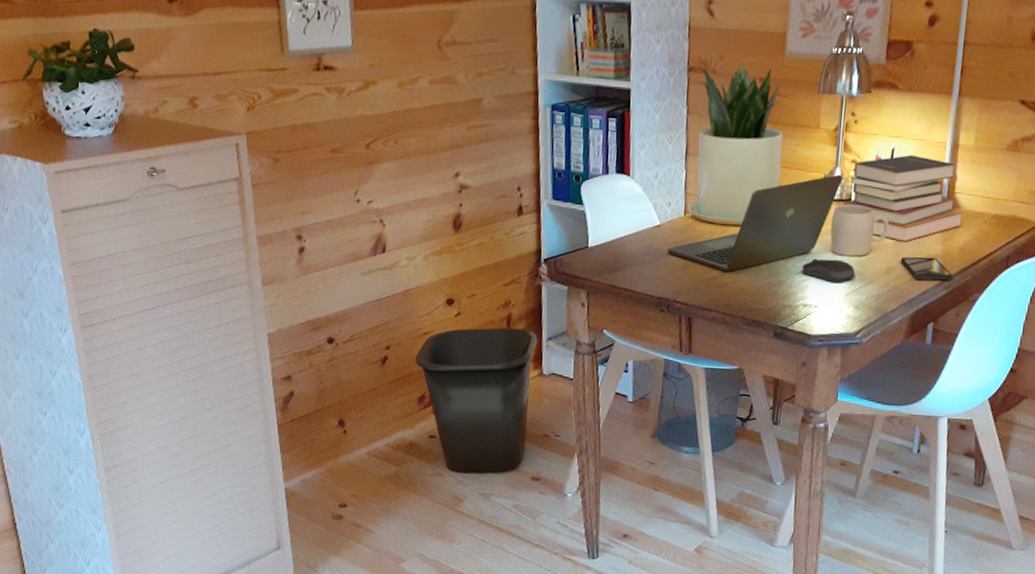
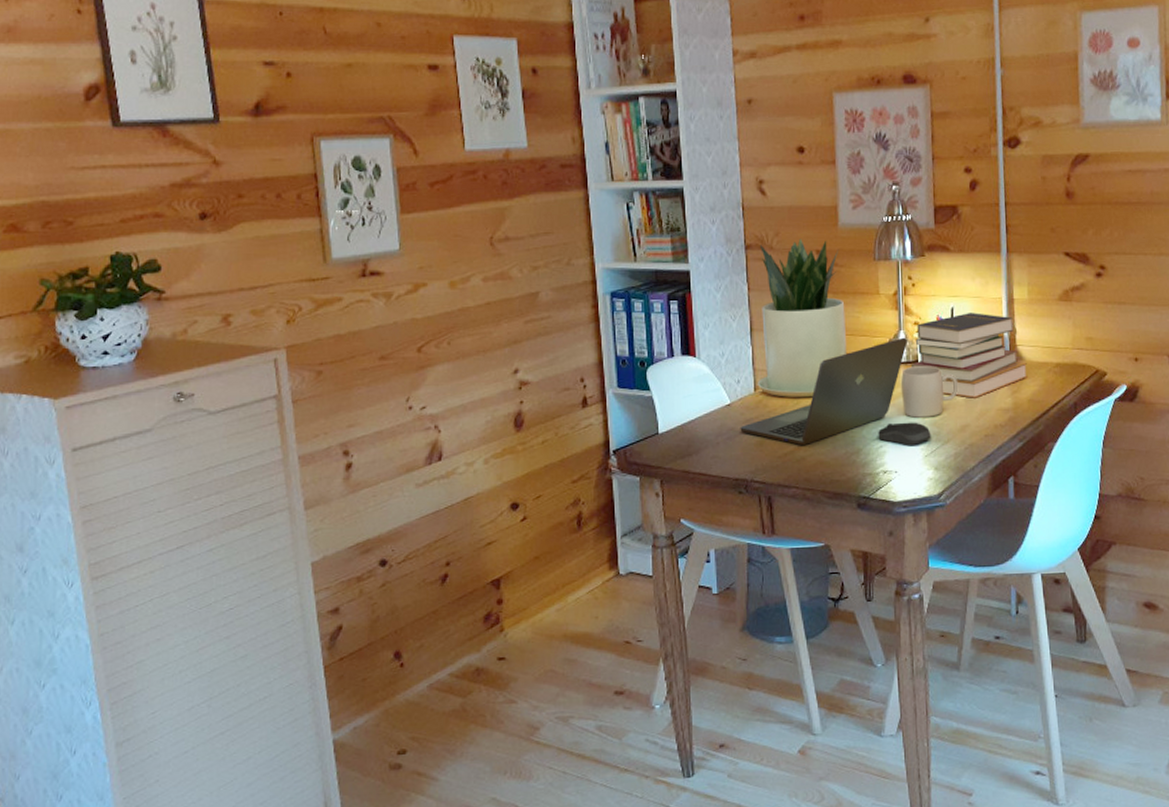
waste bin: present [415,327,537,473] -> none [479,527,611,697]
phone: present [900,256,953,281] -> none [973,411,1026,435]

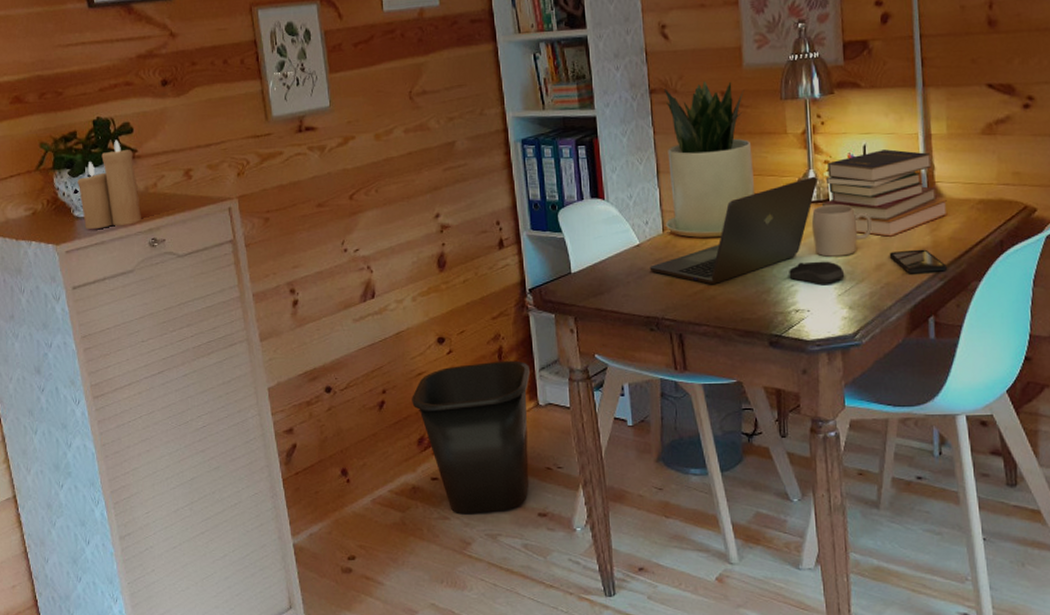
candle: none [86,278,165,381] -> present [77,139,141,229]
waste bin: none [479,527,611,697] -> present [412,360,530,515]
phone: none [973,411,1026,435] -> present [889,249,947,274]

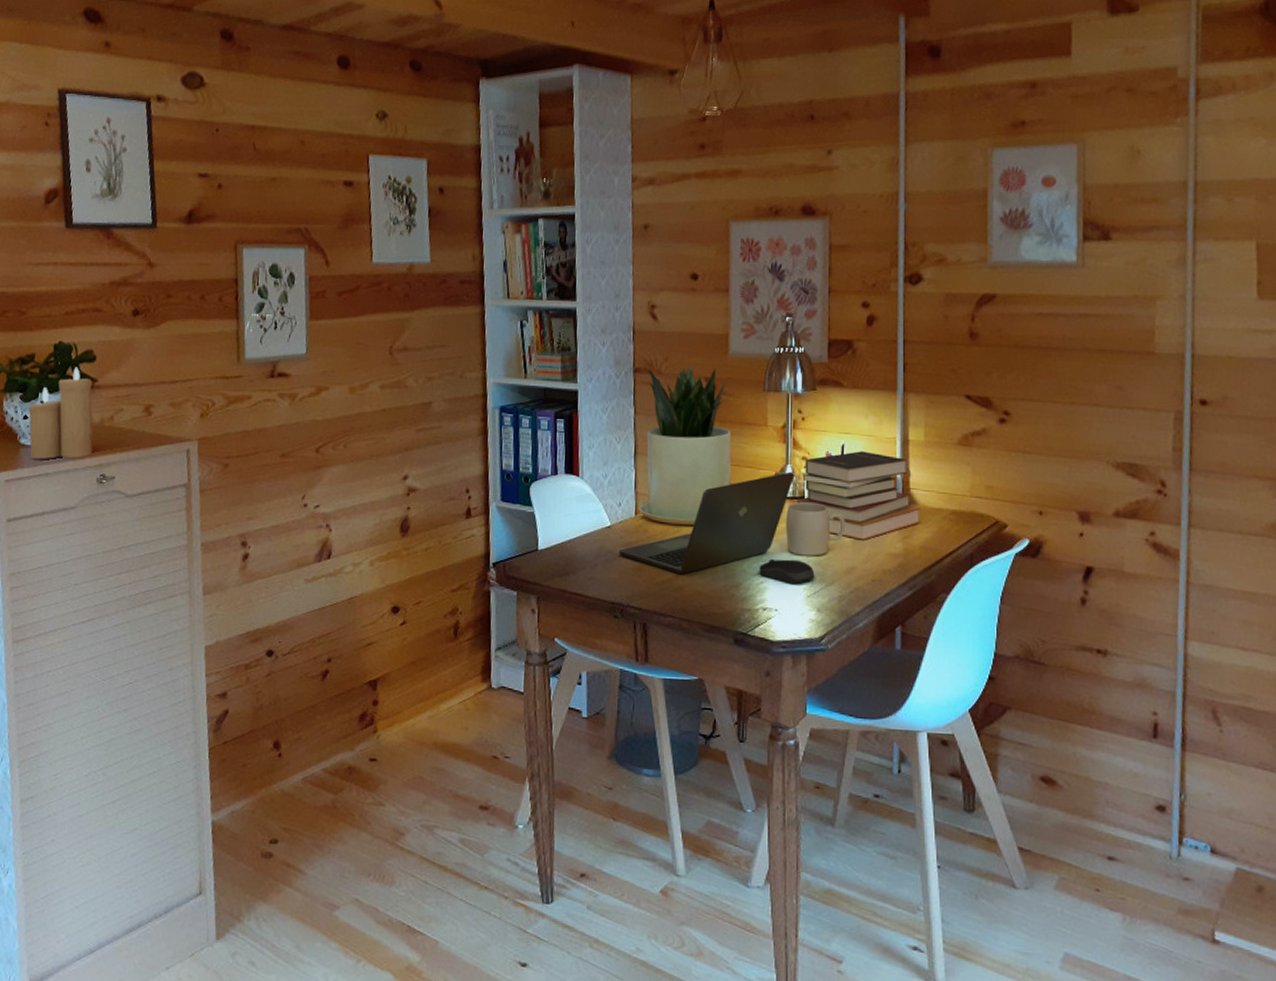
waste bin: present [412,360,530,515] -> none [358,636,486,802]
phone: present [889,249,947,274] -> none [860,555,916,581]

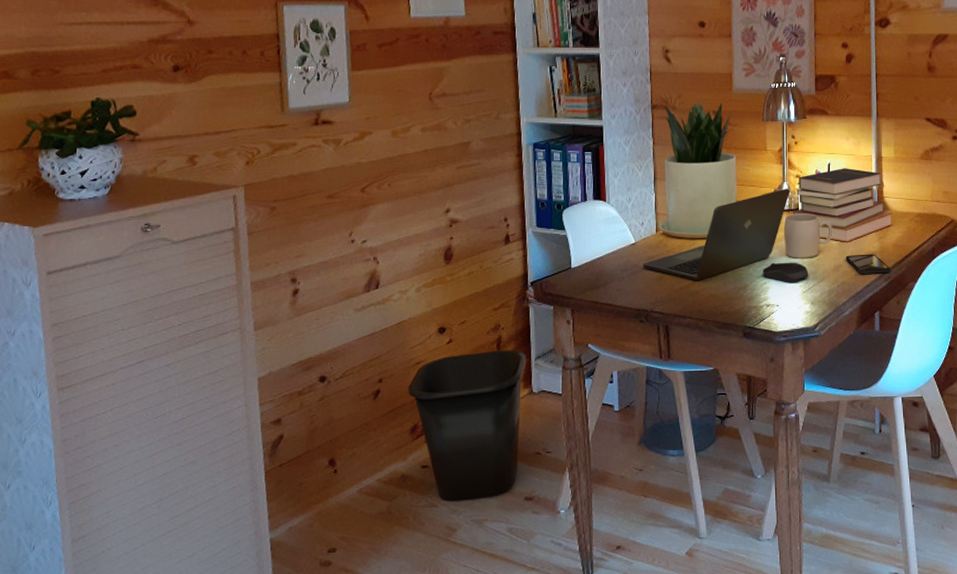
candle: present [28,366,93,459] -> none [66,122,136,212]
waste bin: none [358,636,486,802] -> present [408,350,526,501]
phone: none [860,555,916,581] -> present [845,254,890,275]

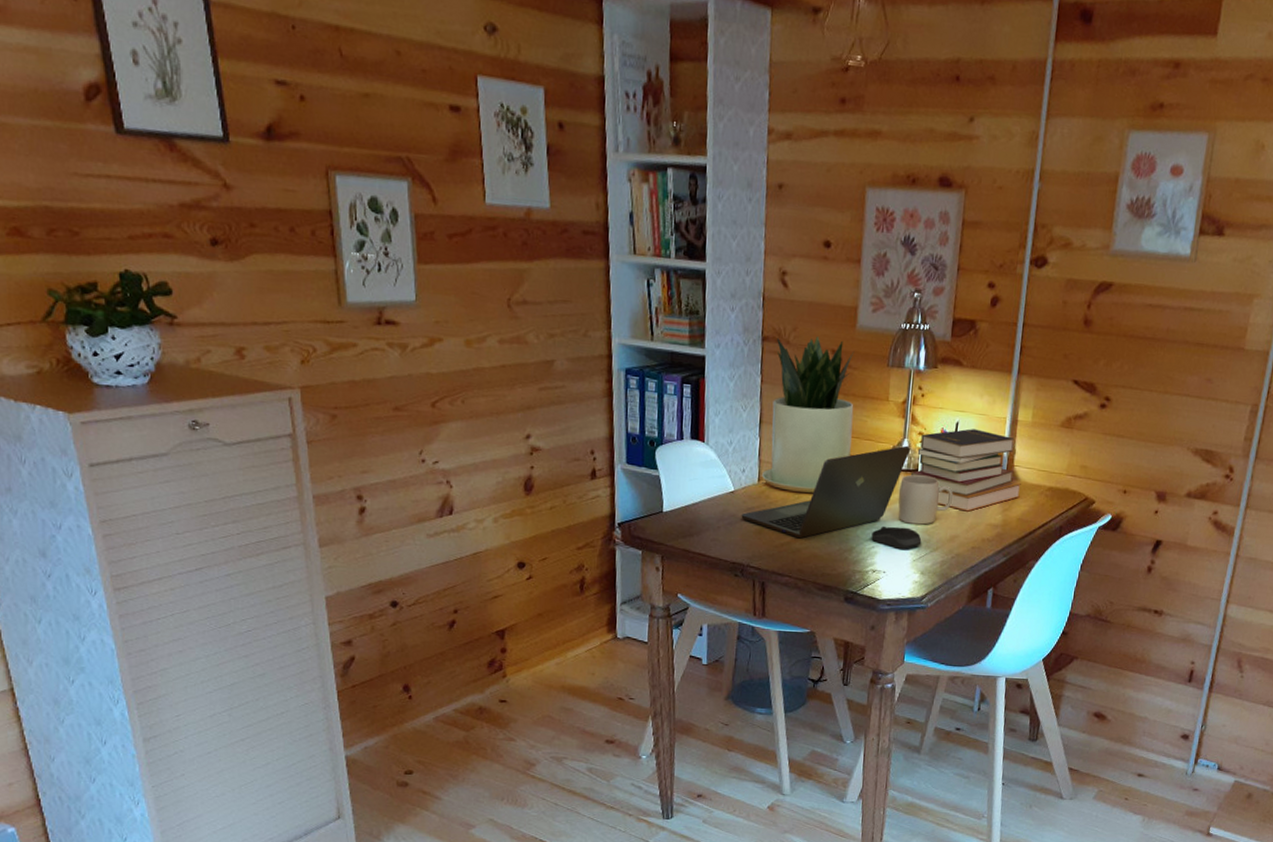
waste bin: present [408,350,526,501] -> none [485,591,611,737]
phone: present [845,254,890,275] -> none [963,525,1011,549]

